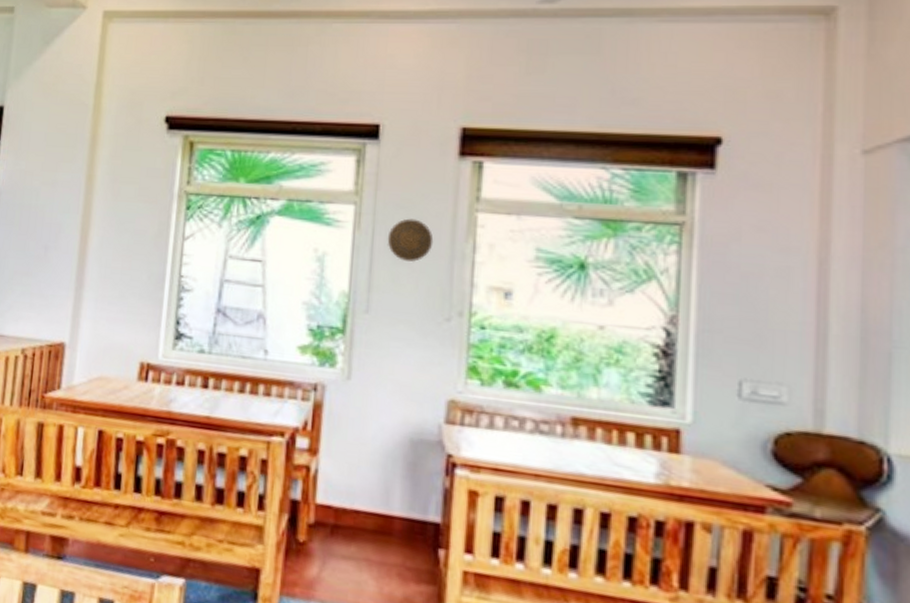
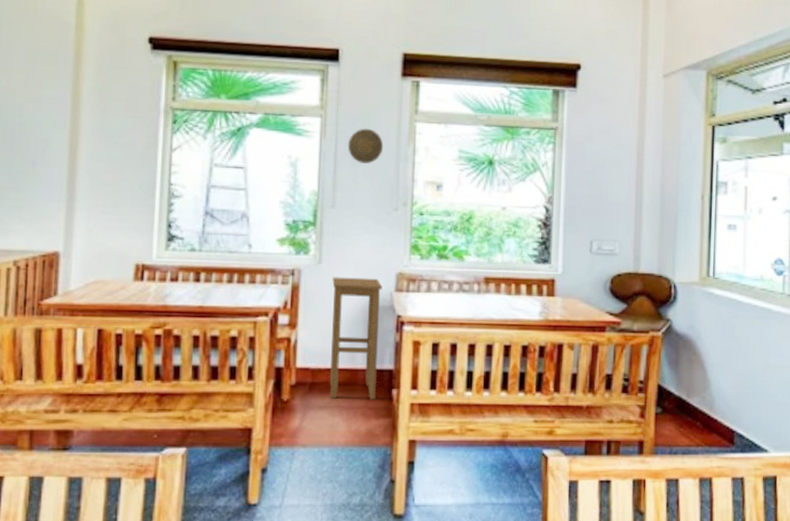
stool: none [357,397,428,559] -> present [330,277,383,400]

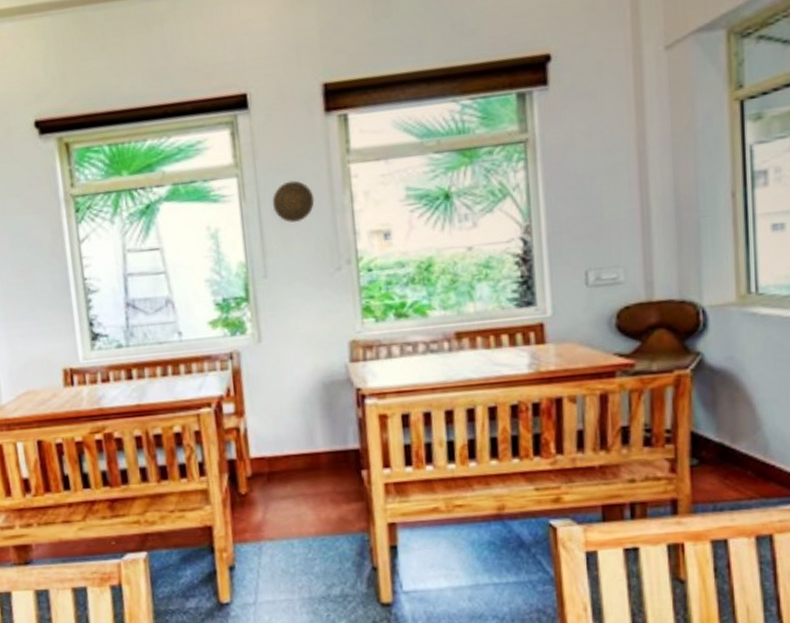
stool: present [330,277,383,400] -> none [276,350,343,487]

